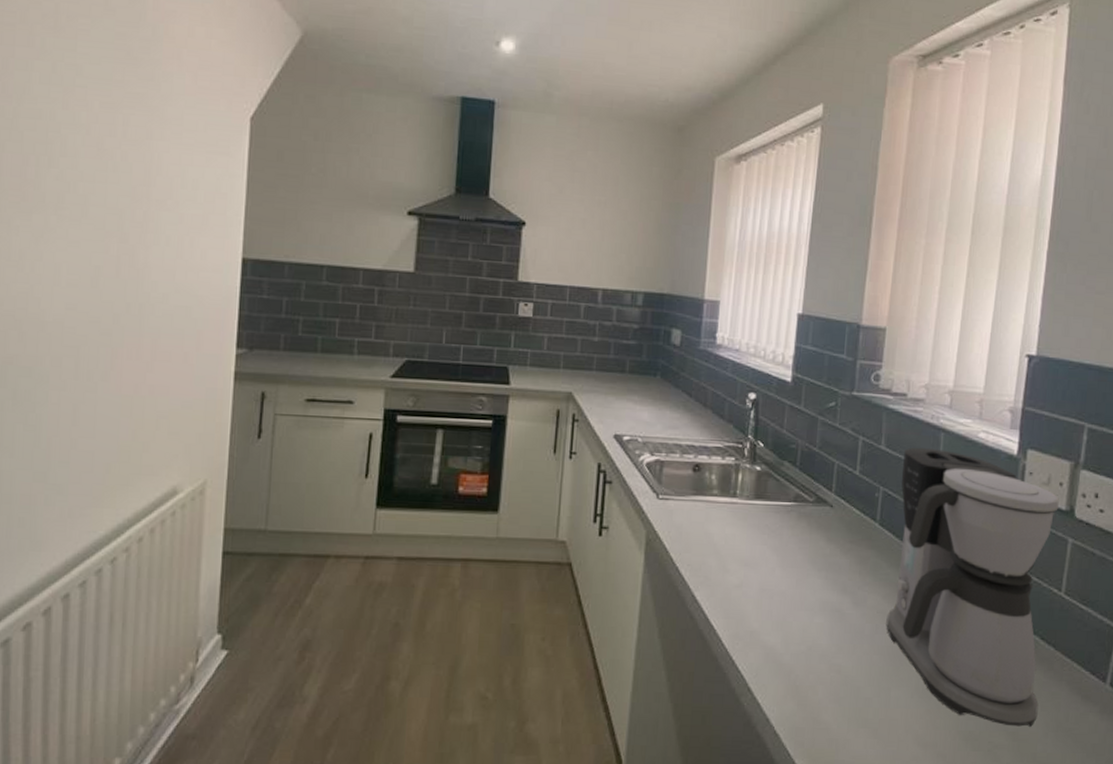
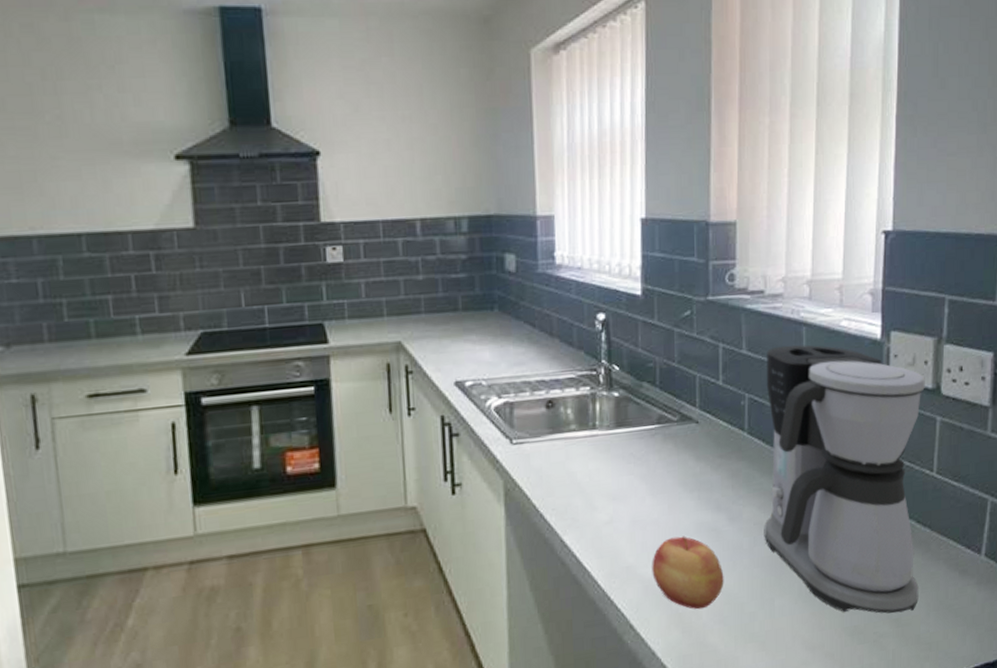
apple: none [774,611,844,686] -> present [652,536,724,610]

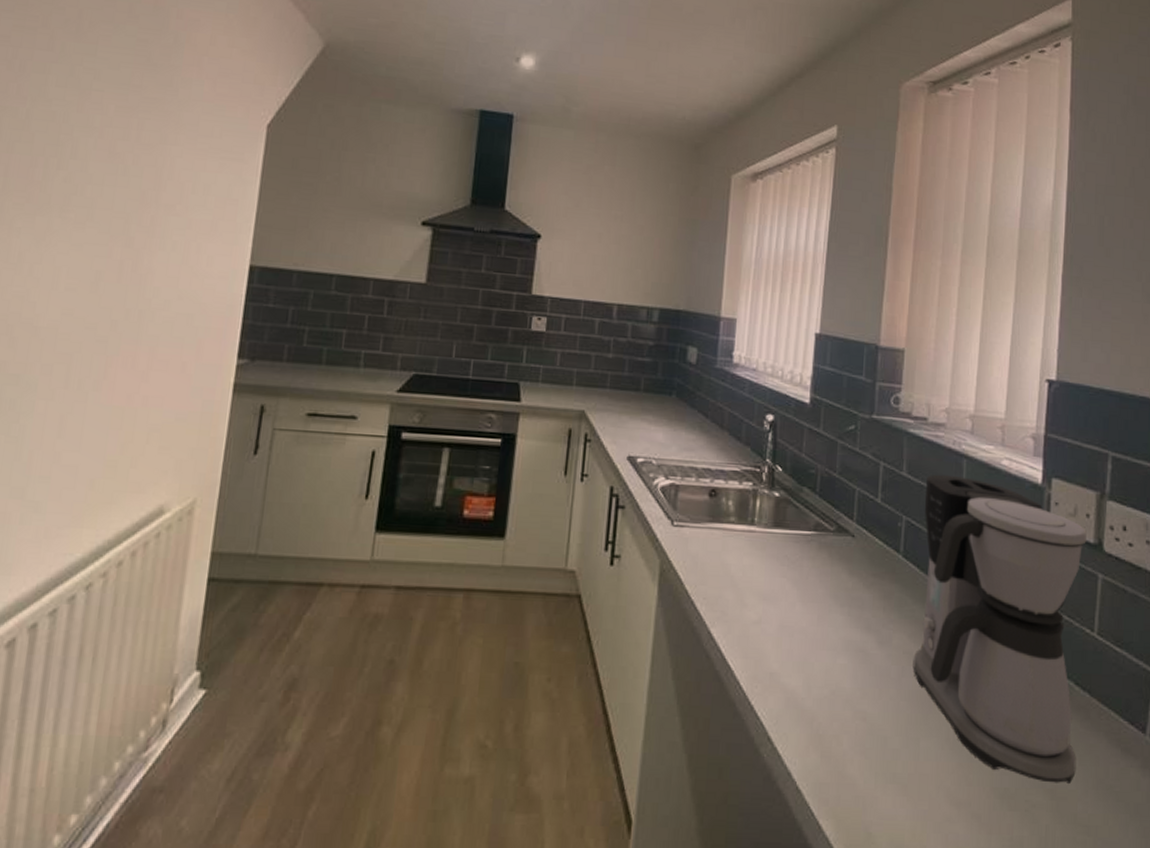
apple: present [652,536,724,610] -> none [795,650,869,735]

